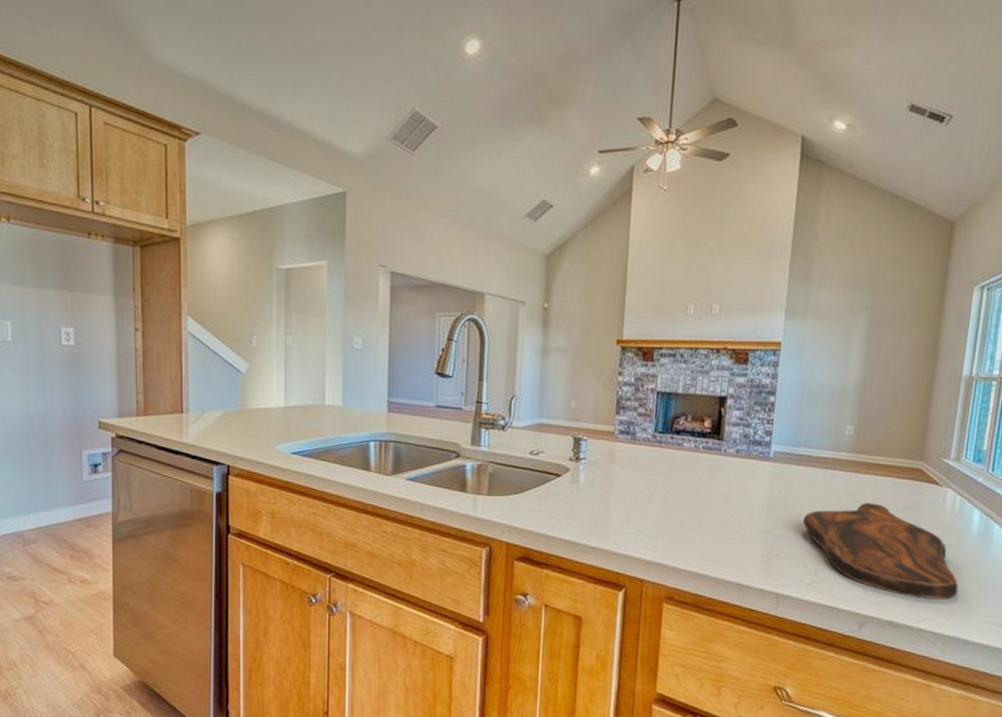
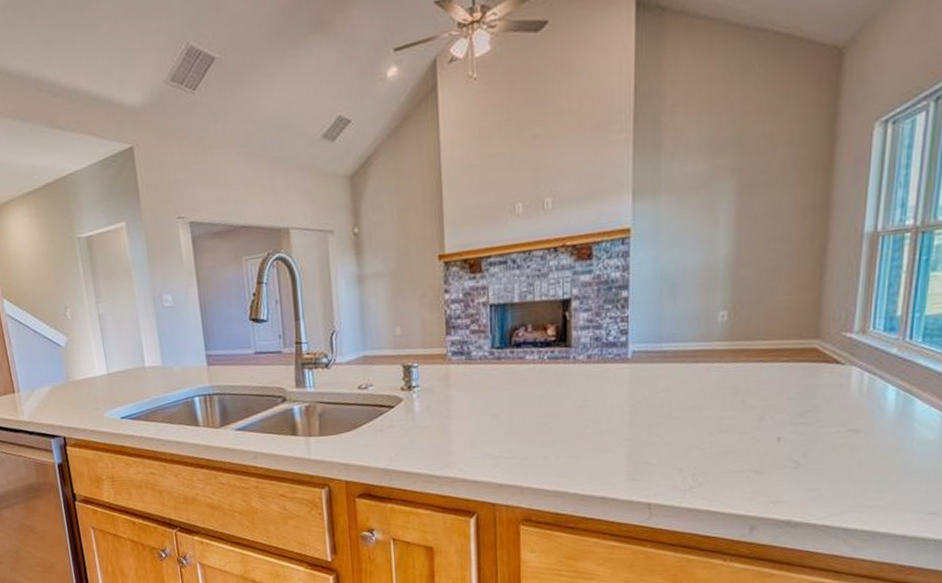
cutting board: present [803,503,959,600] -> none [674,393,872,493]

